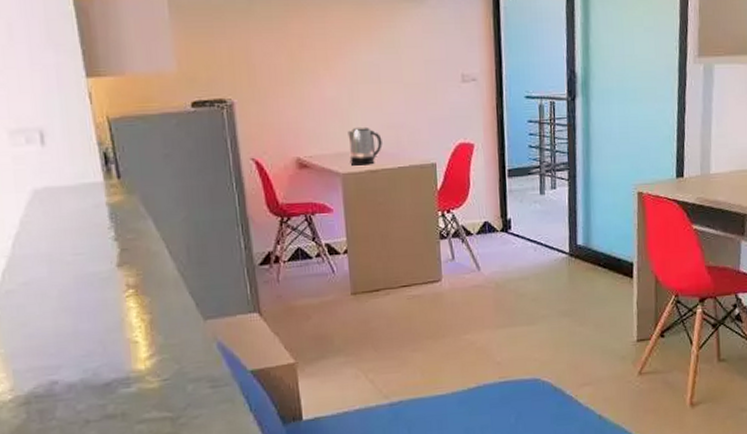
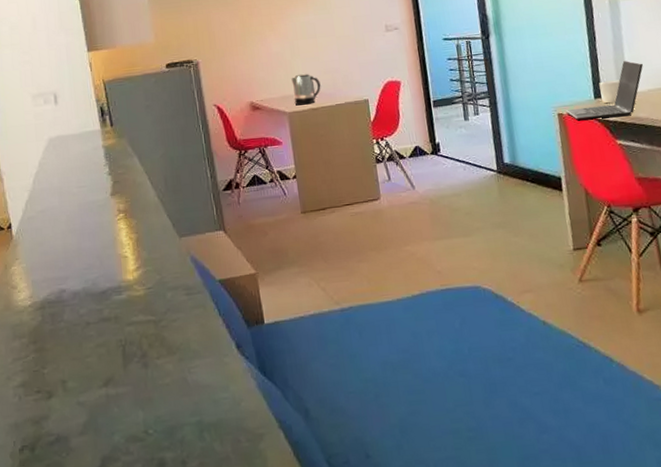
laptop: none [646,136,728,202] -> present [565,60,643,121]
mug: none [683,158,704,184] -> present [599,80,620,104]

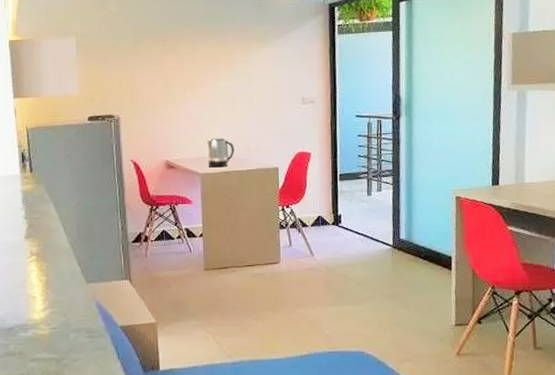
laptop: present [565,60,643,121] -> none [463,151,542,205]
mug: present [599,80,620,104] -> none [498,169,518,191]

